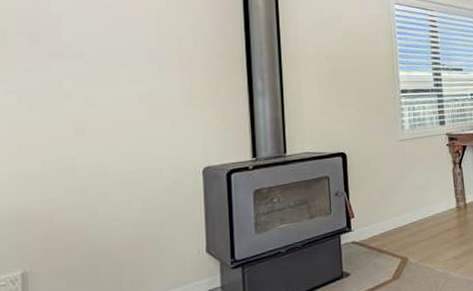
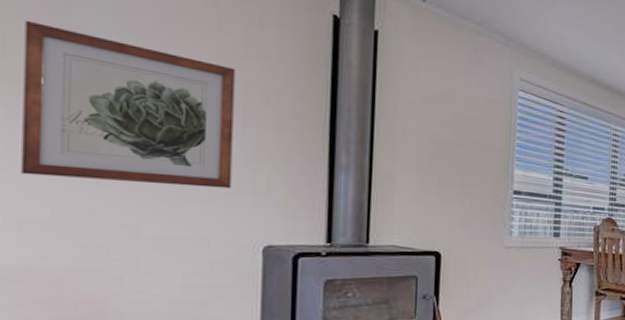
wall art: none [18,15,175,136] -> present [21,20,236,189]

